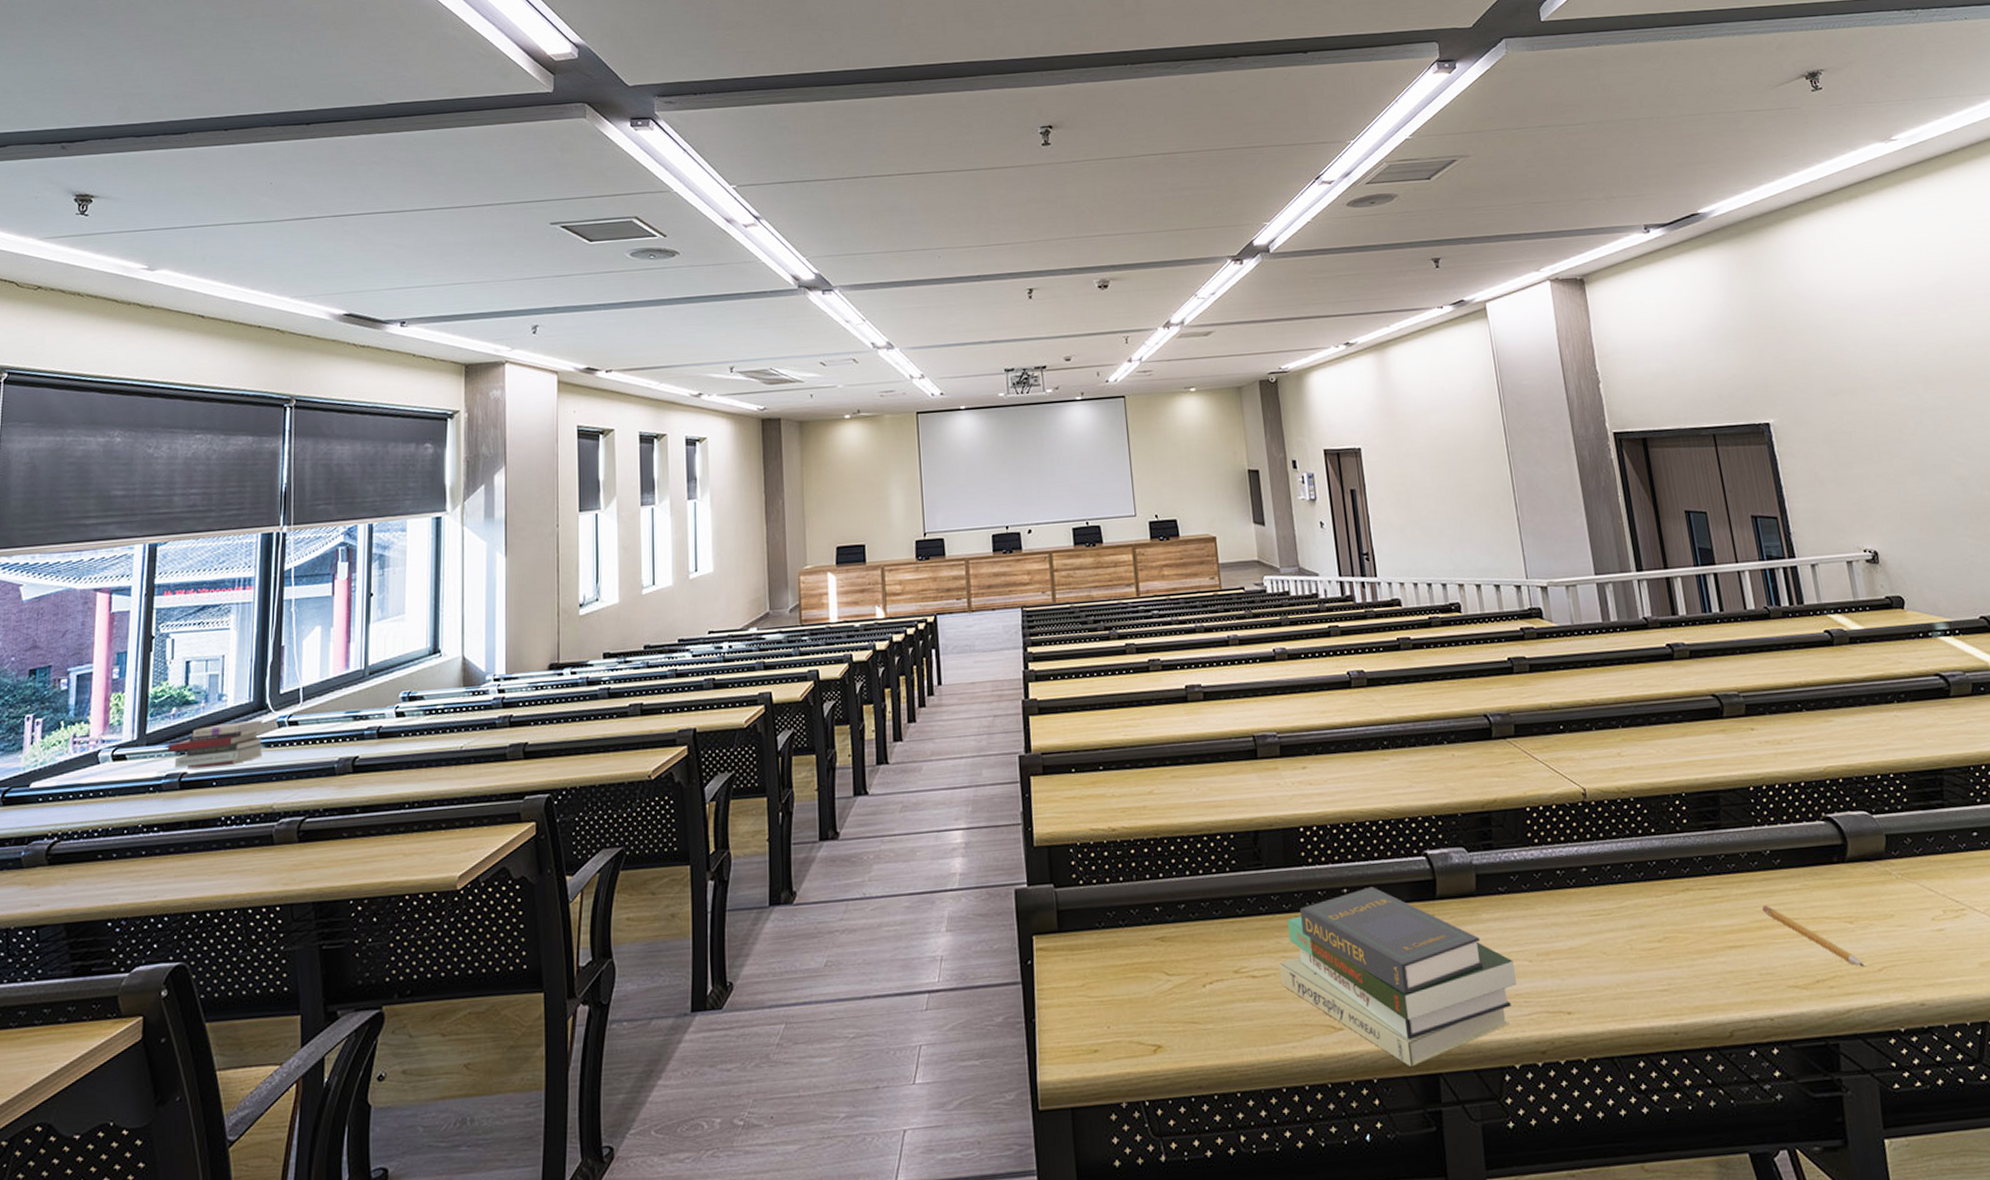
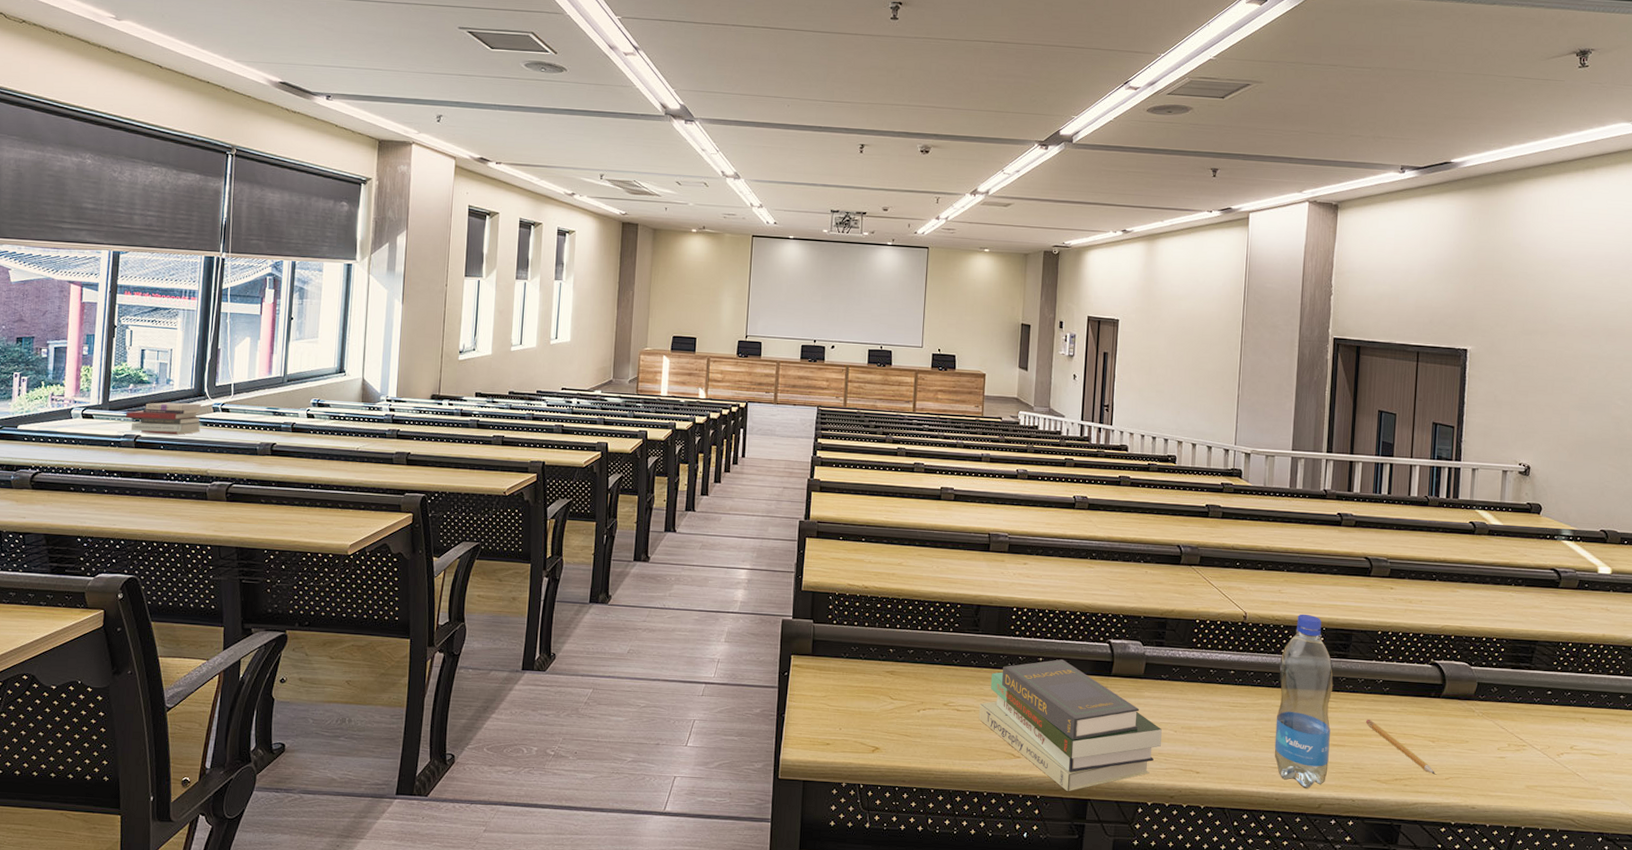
bottle: none [1639,778,1731,1013] -> present [1274,614,1334,789]

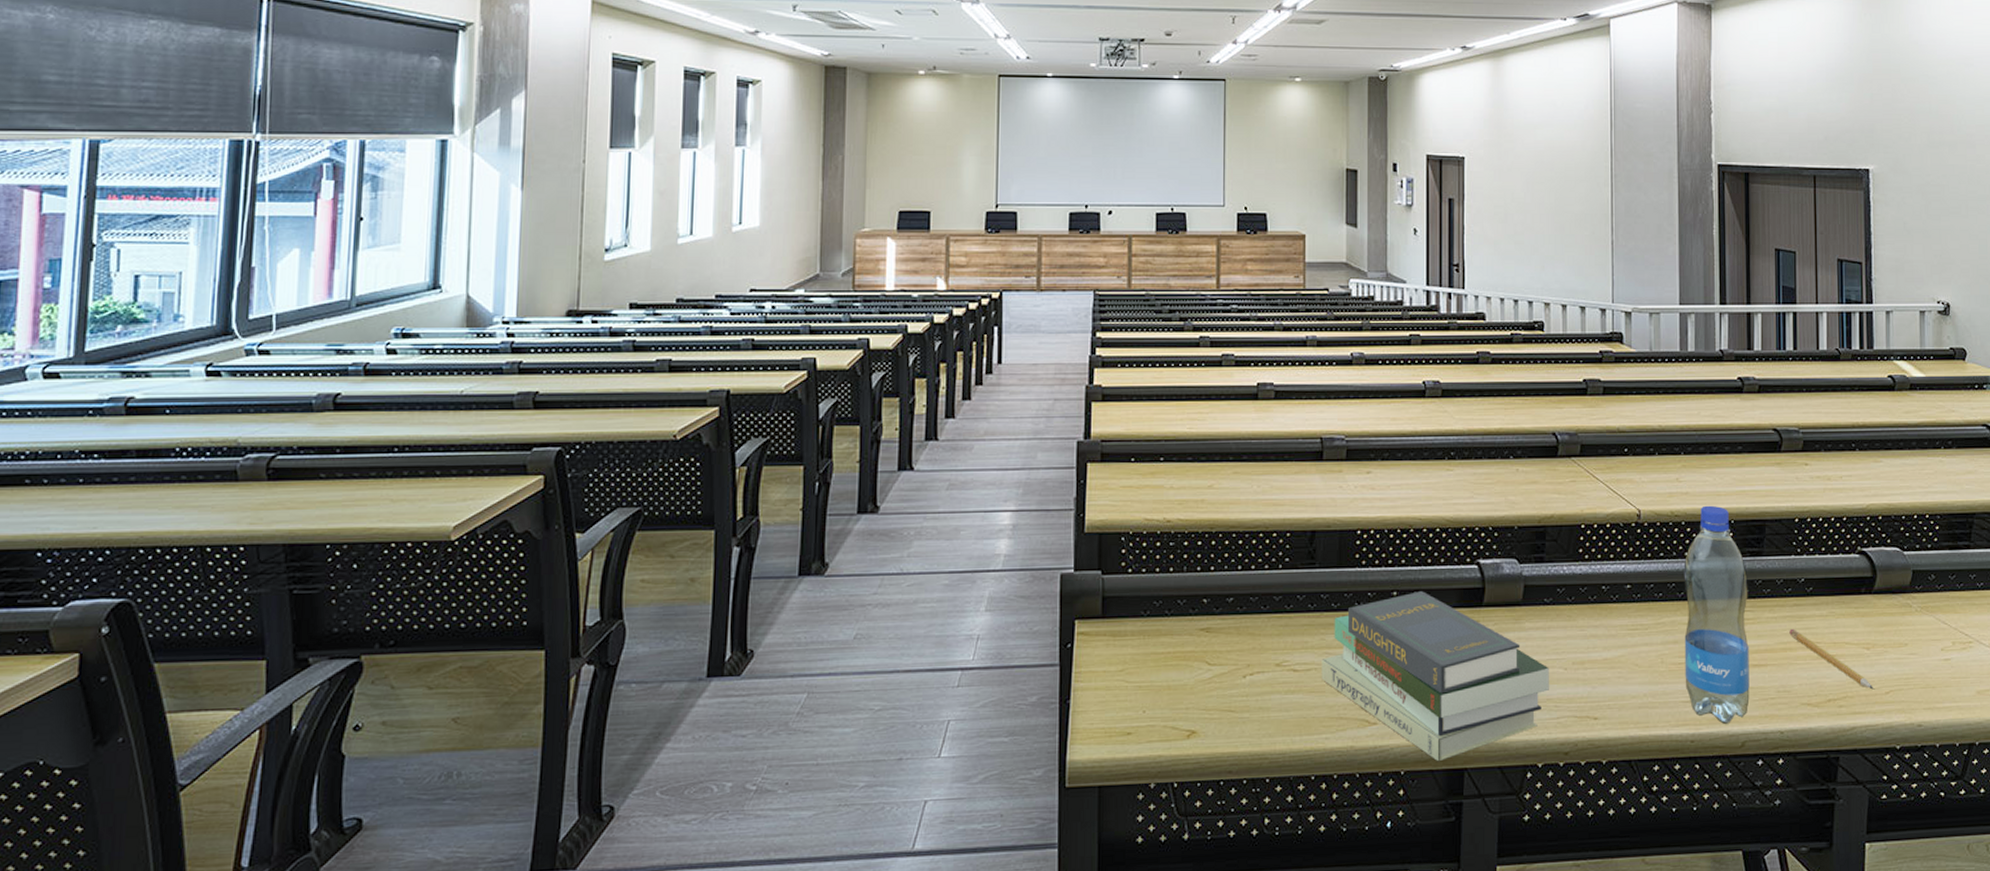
books: present [125,402,202,435] -> none [110,346,229,393]

